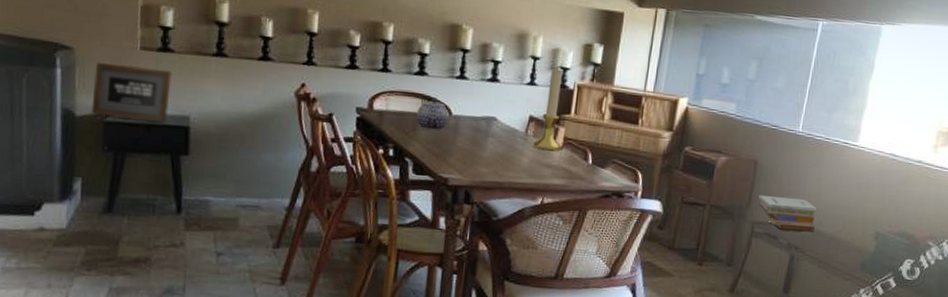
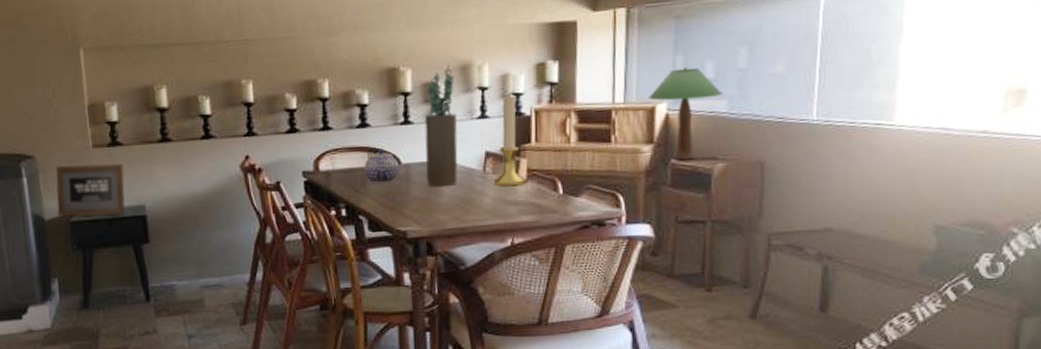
vase: none [472,29,511,142] -> present [424,63,458,187]
table lamp: none [674,69,734,150] -> present [648,66,723,161]
books: present [759,194,818,232] -> none [772,199,852,238]

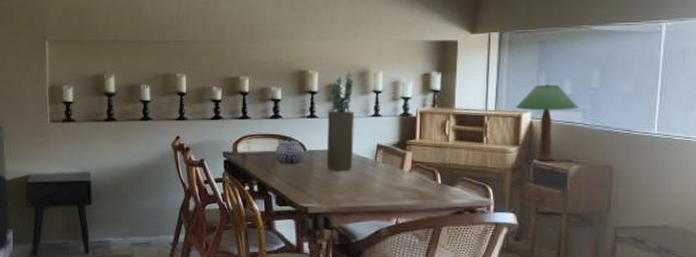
picture frame: present [55,163,125,217] -> none [17,135,74,180]
candle holder: present [493,93,526,187] -> none [383,97,410,175]

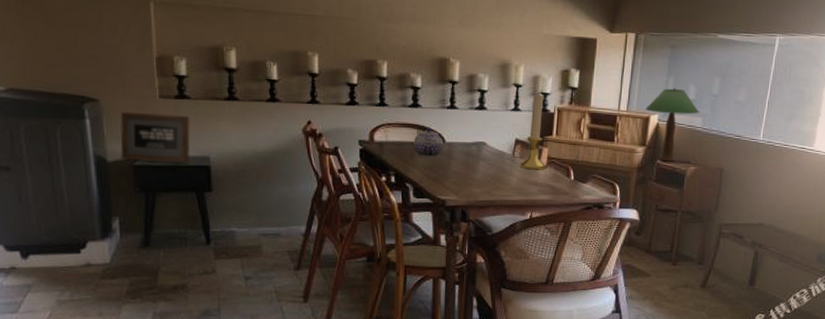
picture frame: none [17,135,74,180] -> present [120,111,190,164]
vase: present [326,69,354,171] -> none [465,60,495,165]
candle holder: none [383,97,410,175] -> present [520,92,546,170]

